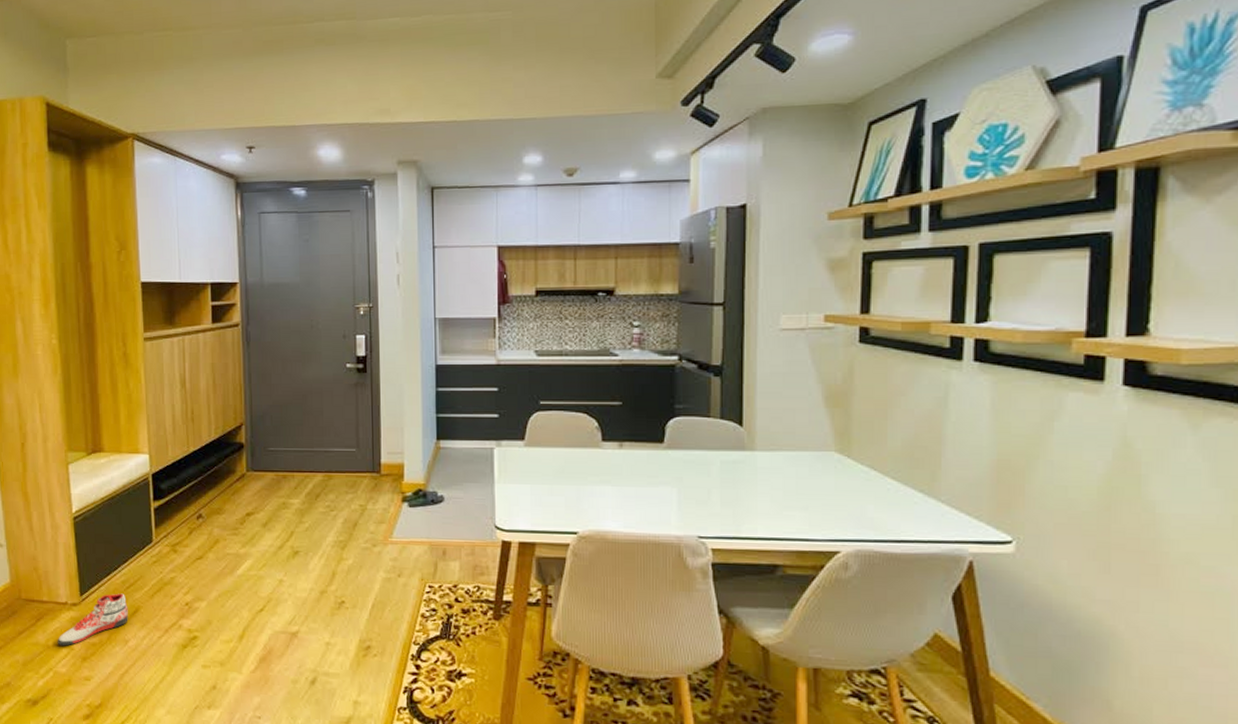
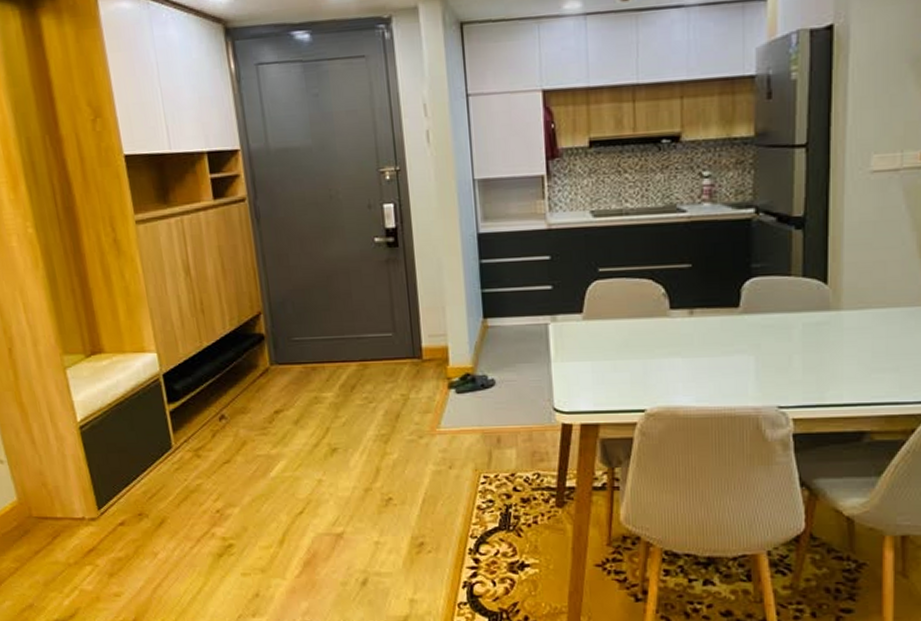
sneaker: present [57,593,128,646] -> none [78,504,155,563]

